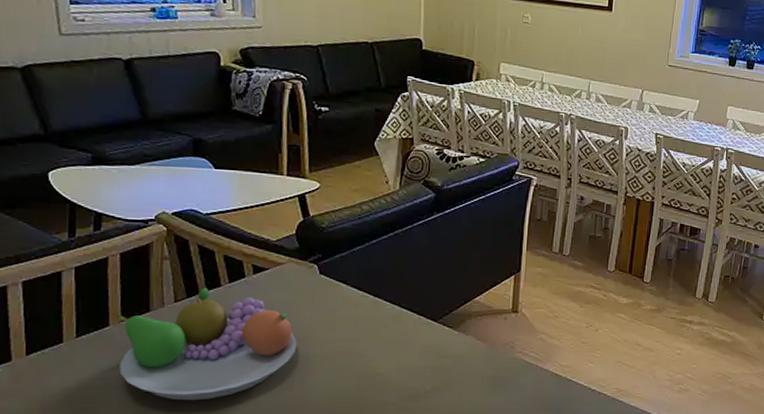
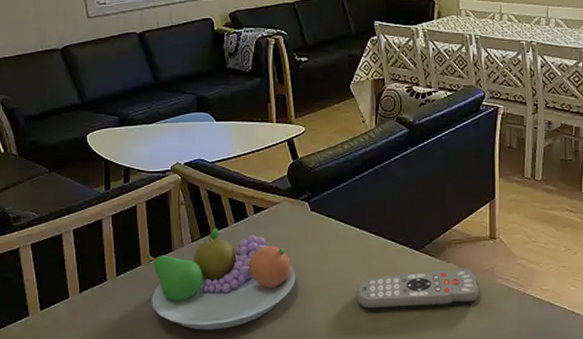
remote control: none [363,341,497,382] -> present [355,268,479,310]

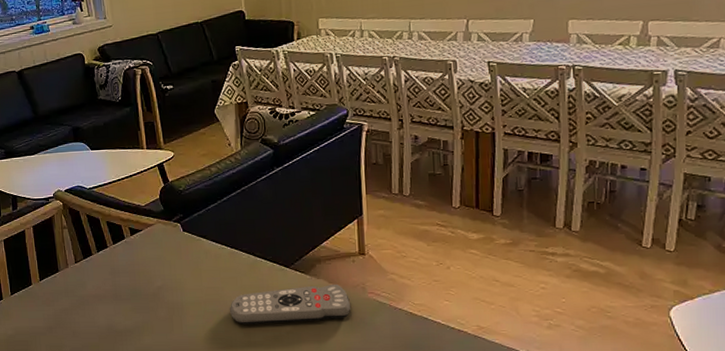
fruit bowl: present [147,228,296,330] -> none [36,249,172,344]

